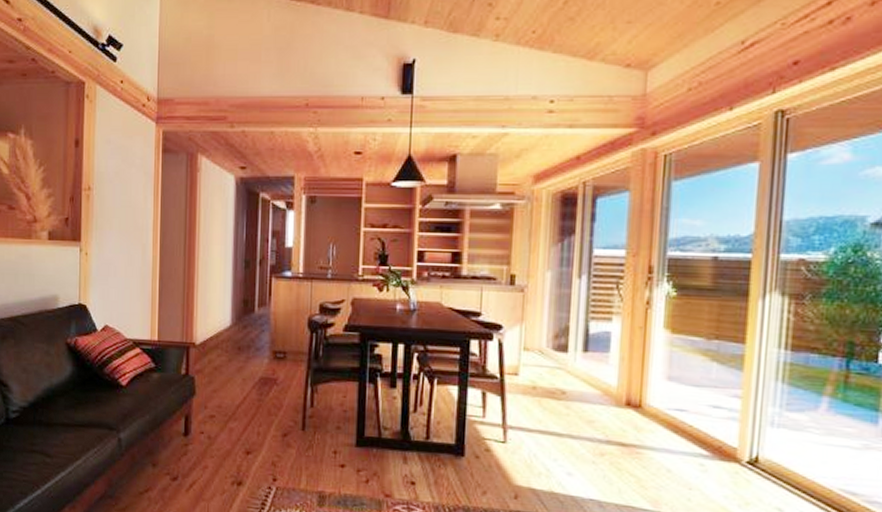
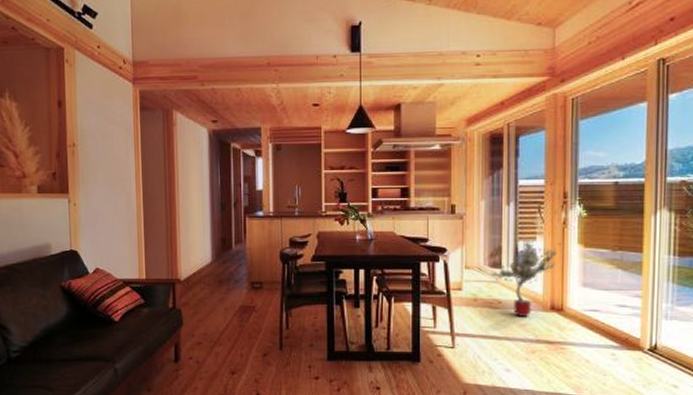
potted tree: none [554,319,637,412] -> present [490,239,557,316]

